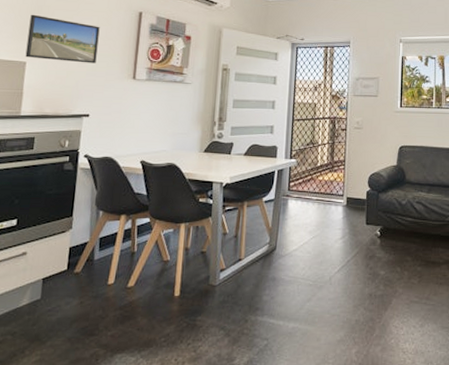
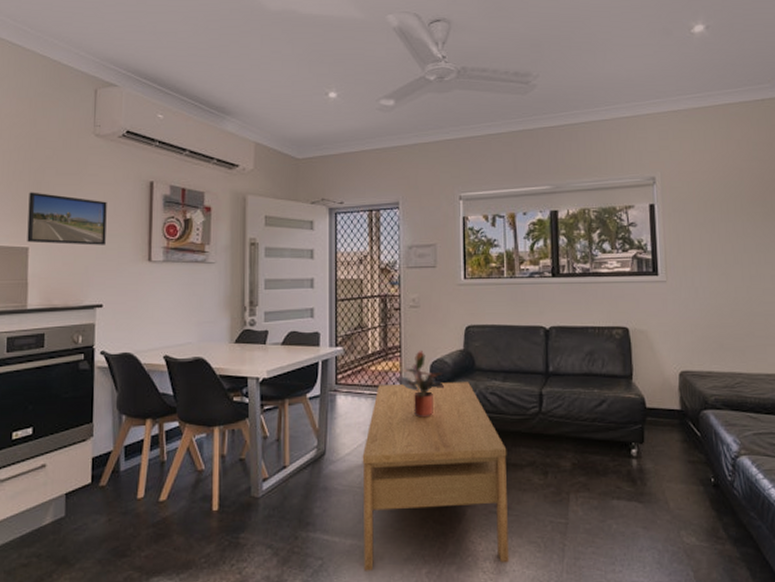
coffee table: none [303,192,428,350] -> present [362,382,509,571]
potted plant: none [339,164,379,220] -> present [396,349,444,417]

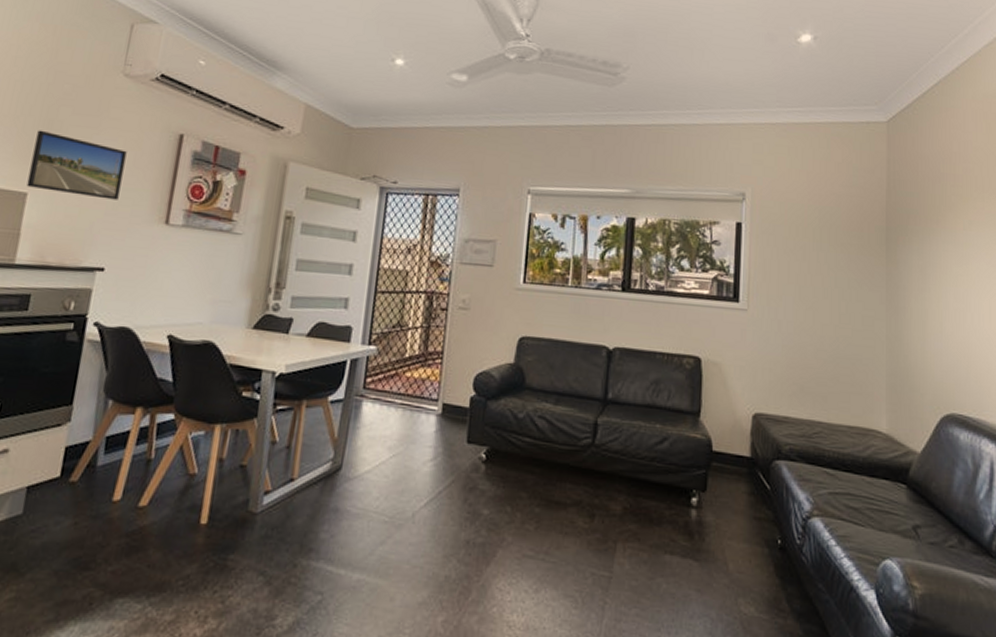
coffee table: present [362,382,509,571] -> none [370,394,551,618]
potted plant: present [396,349,444,417] -> none [433,358,488,437]

